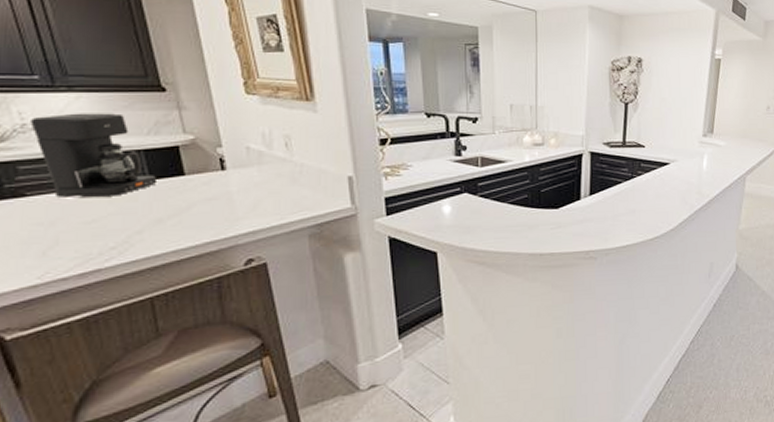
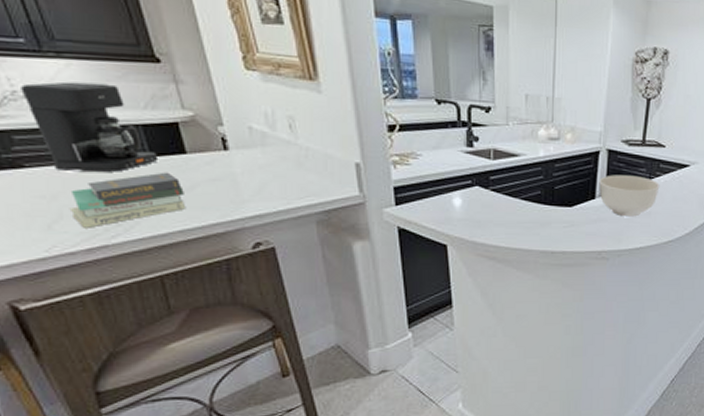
books: none [65,194,182,253] -> present [69,172,186,228]
bowl: none [583,175,642,216] -> present [599,175,660,217]

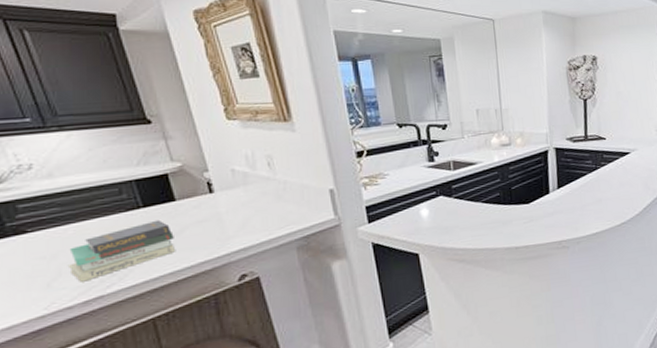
coffee maker: present [21,81,159,172] -> none [26,147,150,232]
bowl: present [599,175,660,217] -> none [551,168,606,207]

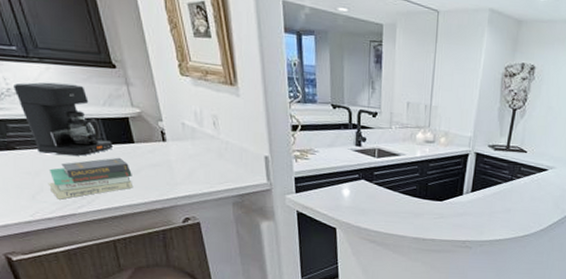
coffee maker: none [26,147,150,232] -> present [13,82,114,156]

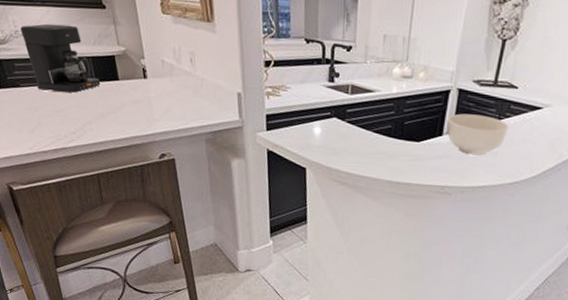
books: present [48,157,134,200] -> none [44,94,117,134]
bowl: none [466,175,520,213] -> present [447,113,509,156]

